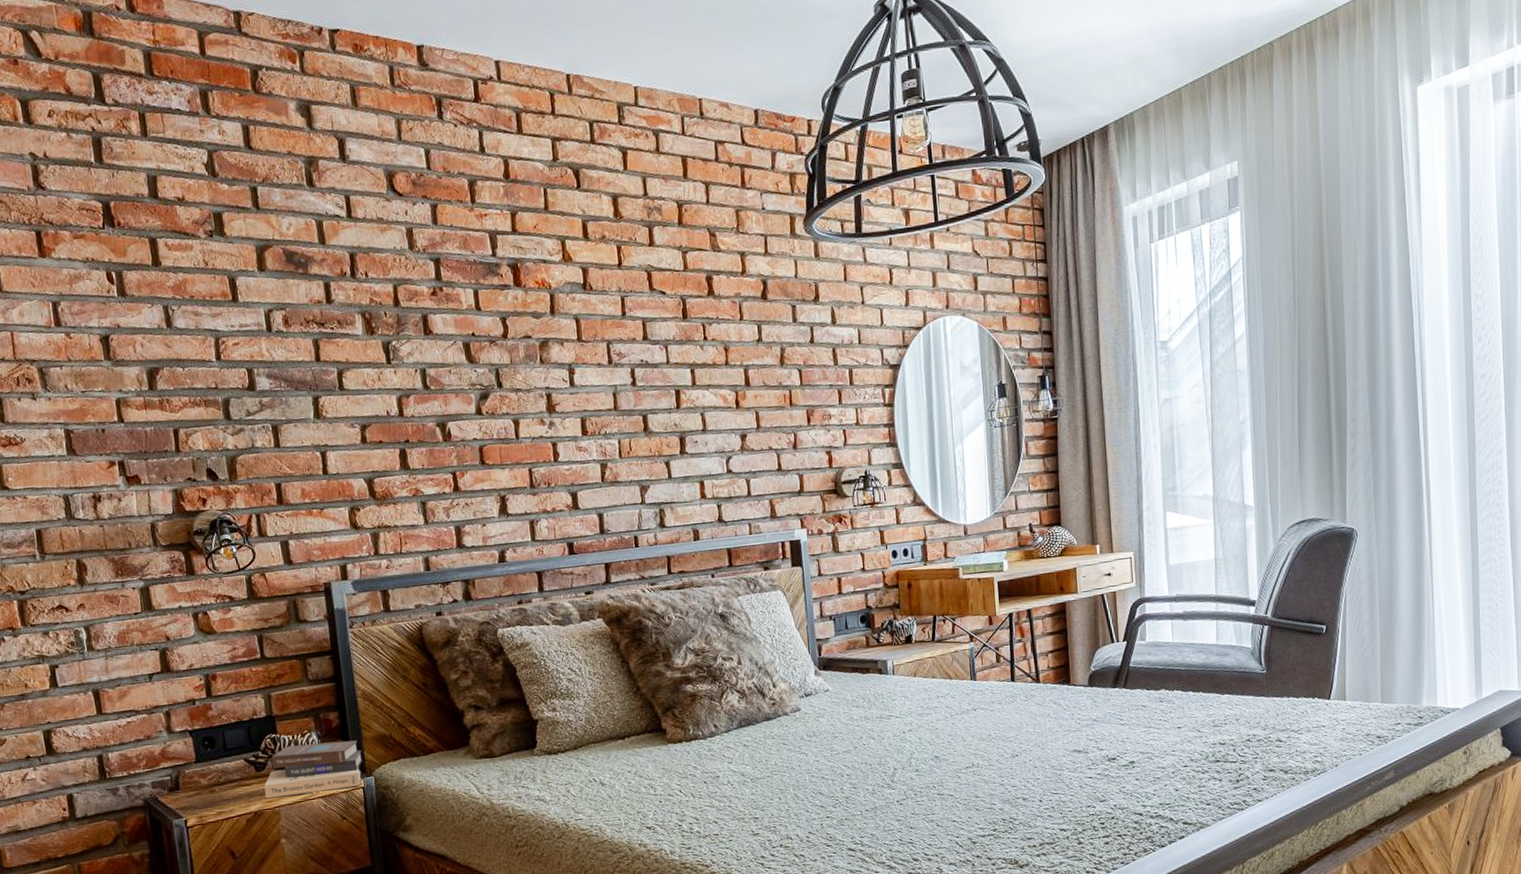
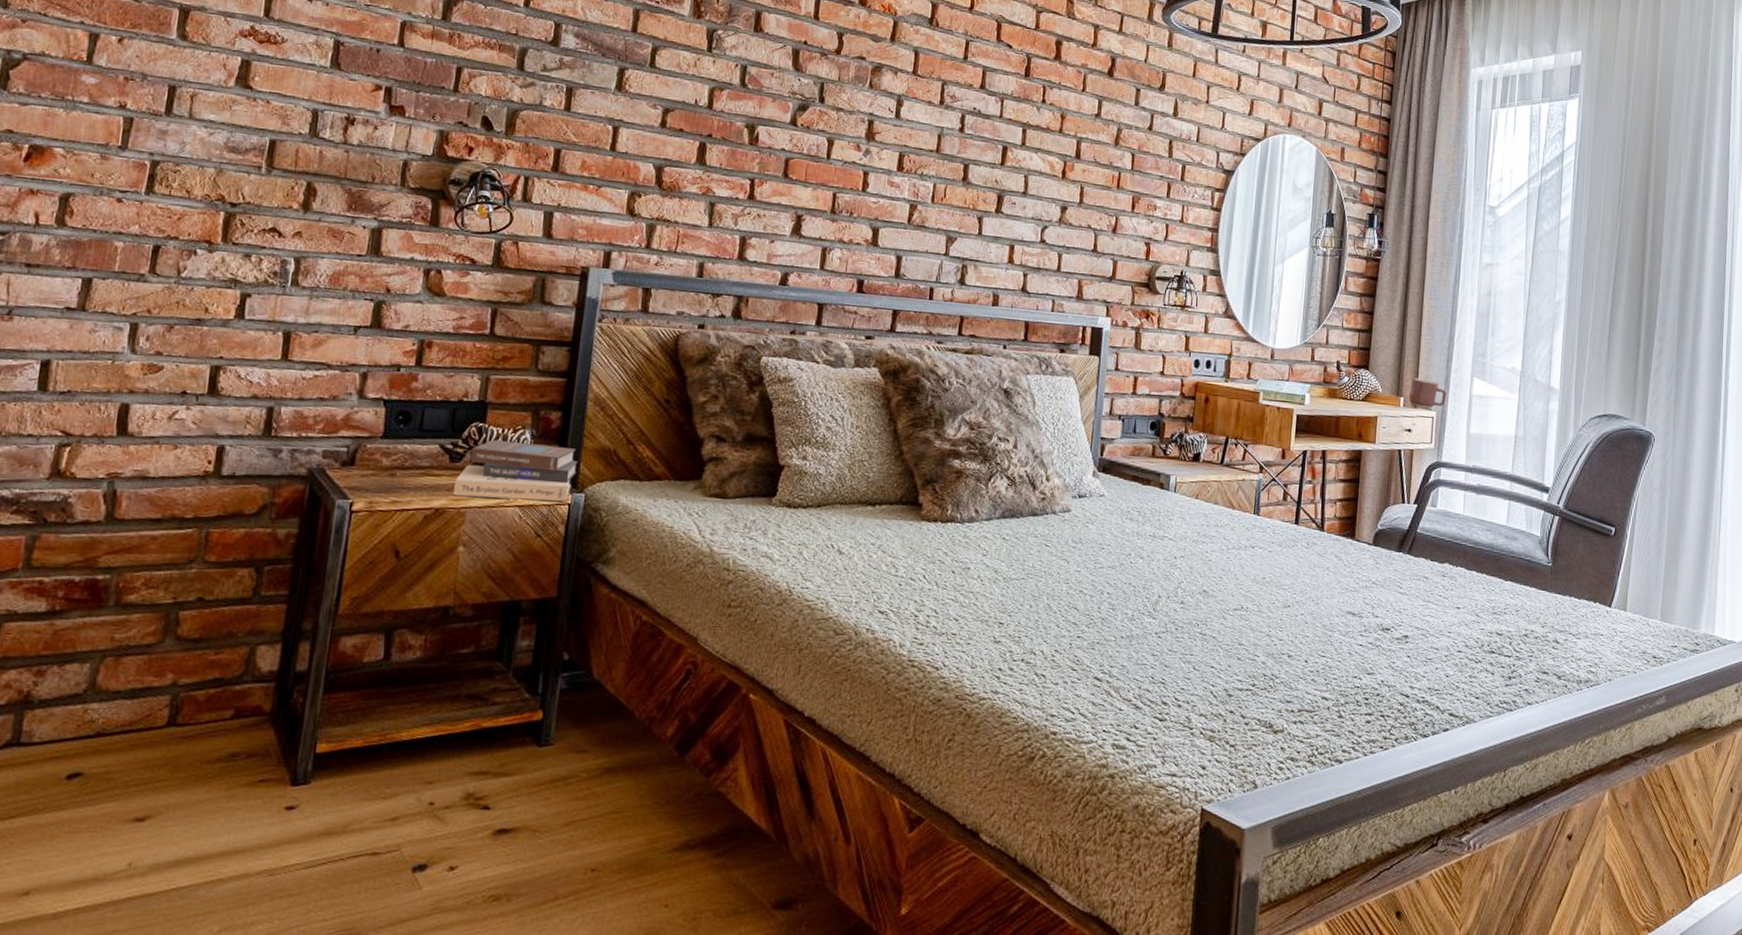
mug: none [1104,523,1142,552] -> present [1409,377,1447,409]

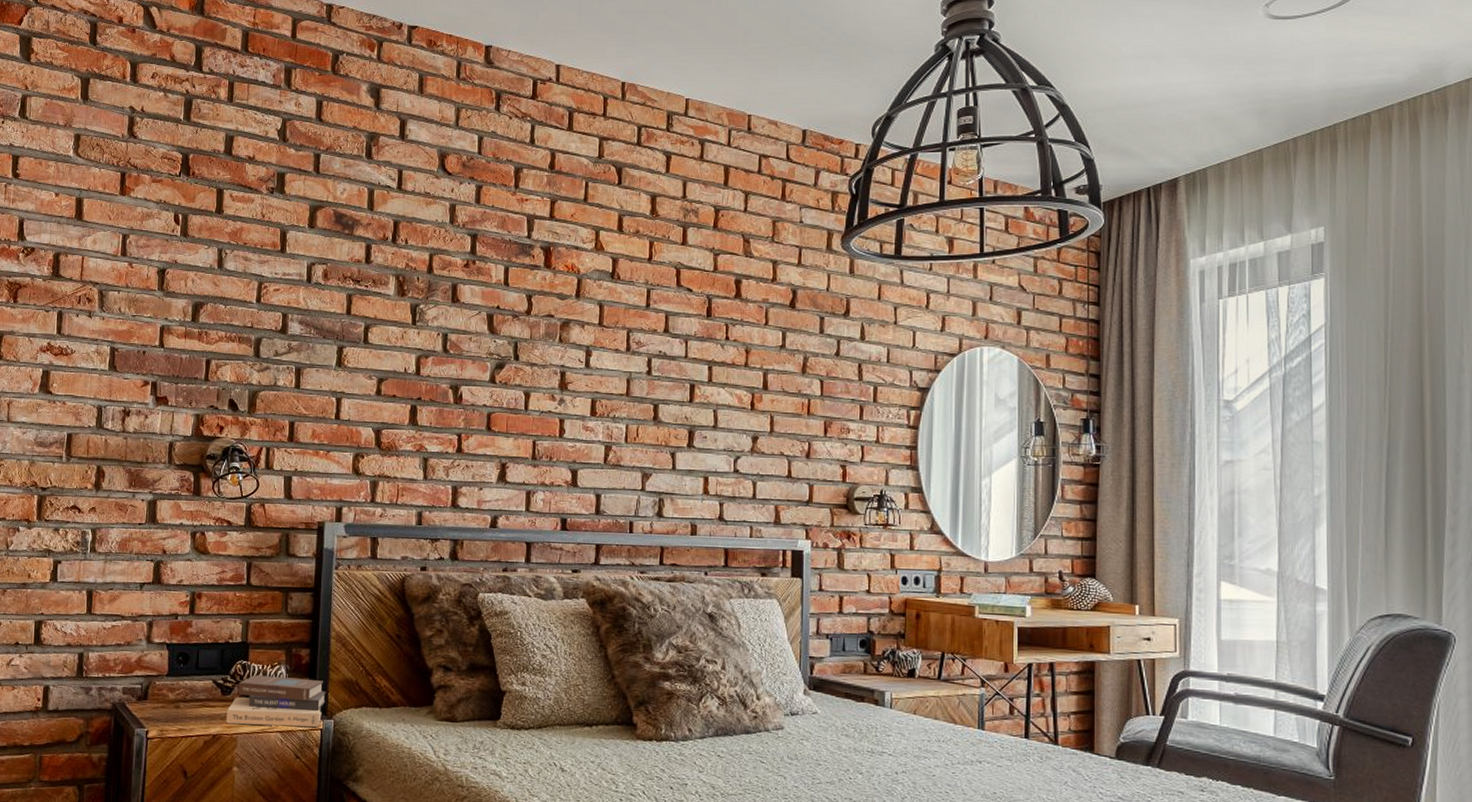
mug: present [1409,377,1447,409] -> none [1146,584,1189,616]

